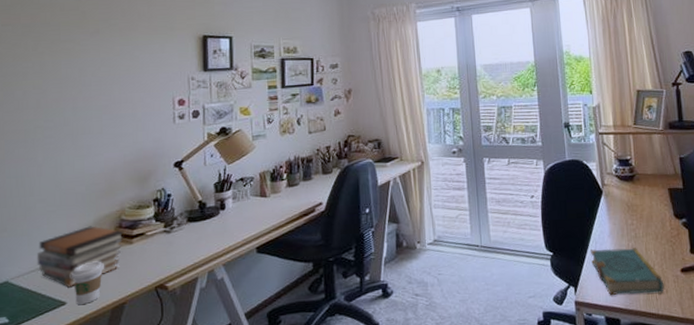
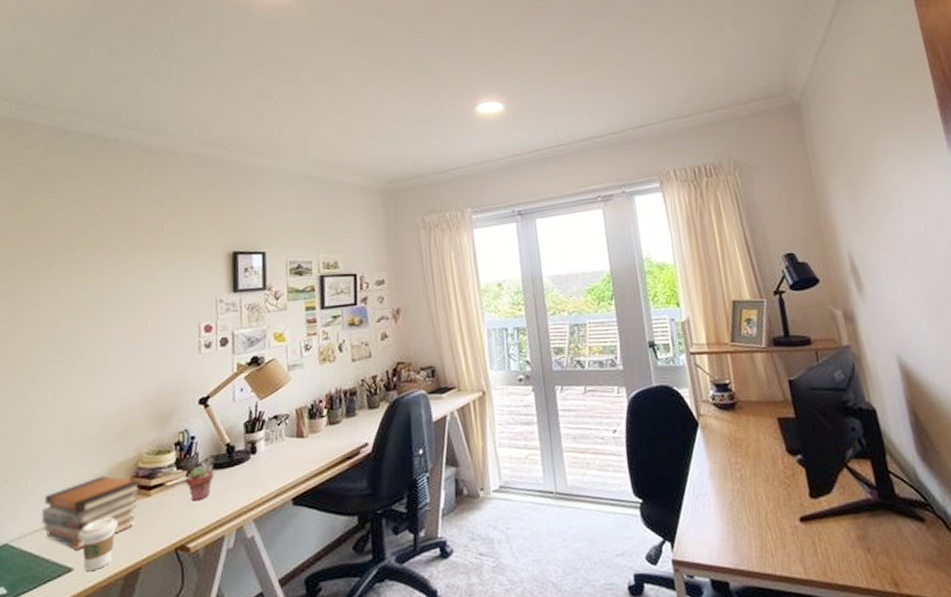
potted succulent: none [164,219,189,249] -> present [187,466,214,501]
book: present [589,248,664,296] -> none [687,492,781,553]

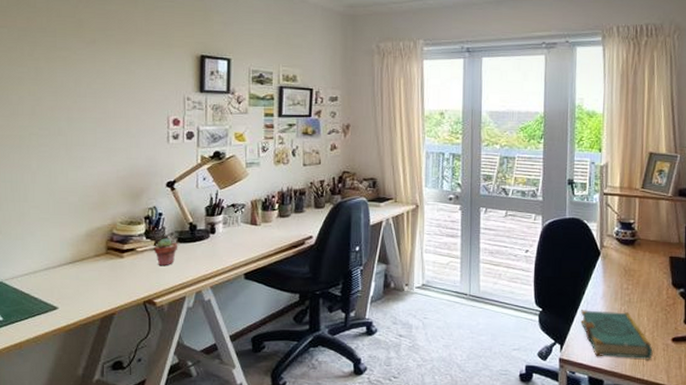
book stack: present [41,475,142,550] -> none [30,236,116,294]
coffee cup: present [79,517,119,572] -> none [62,271,96,312]
book: none [687,492,781,553] -> present [580,310,653,361]

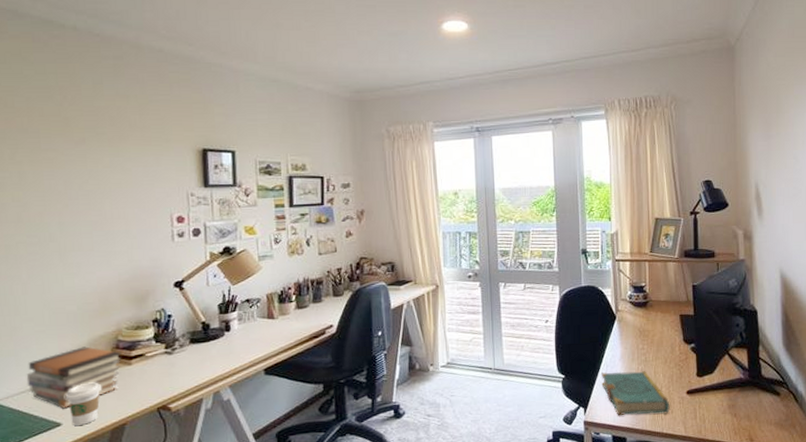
book stack: none [30,236,116,294] -> present [26,346,123,409]
coffee cup: none [62,271,96,312] -> present [65,382,103,427]
potted succulent: present [154,238,178,266] -> none [165,340,192,370]

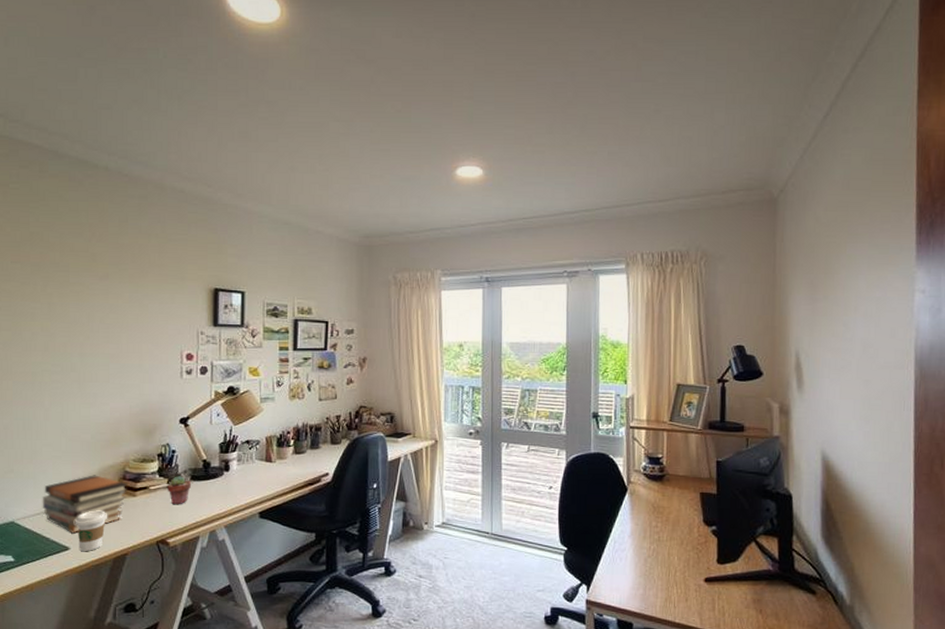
potted succulent: none [165,340,192,370] -> present [167,476,192,505]
book: present [600,371,670,416] -> none [607,549,685,603]

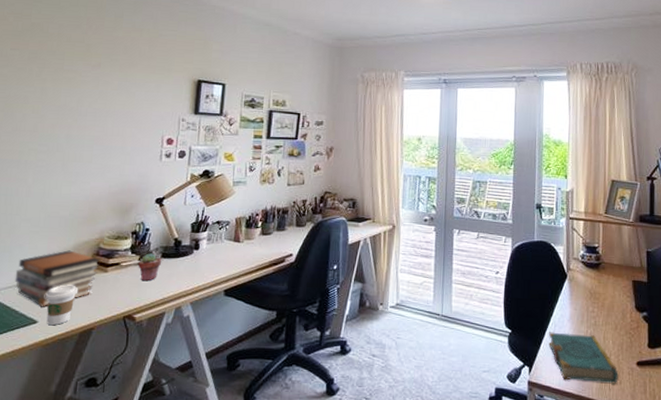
book: none [607,549,685,603] -> present [548,332,619,385]

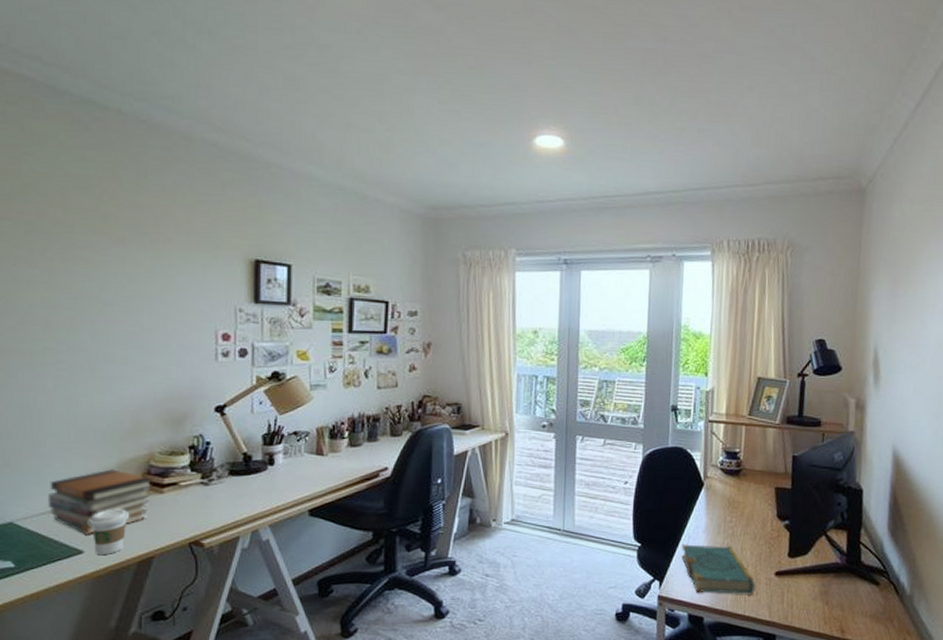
potted succulent: present [138,253,162,281] -> none [201,470,230,503]

